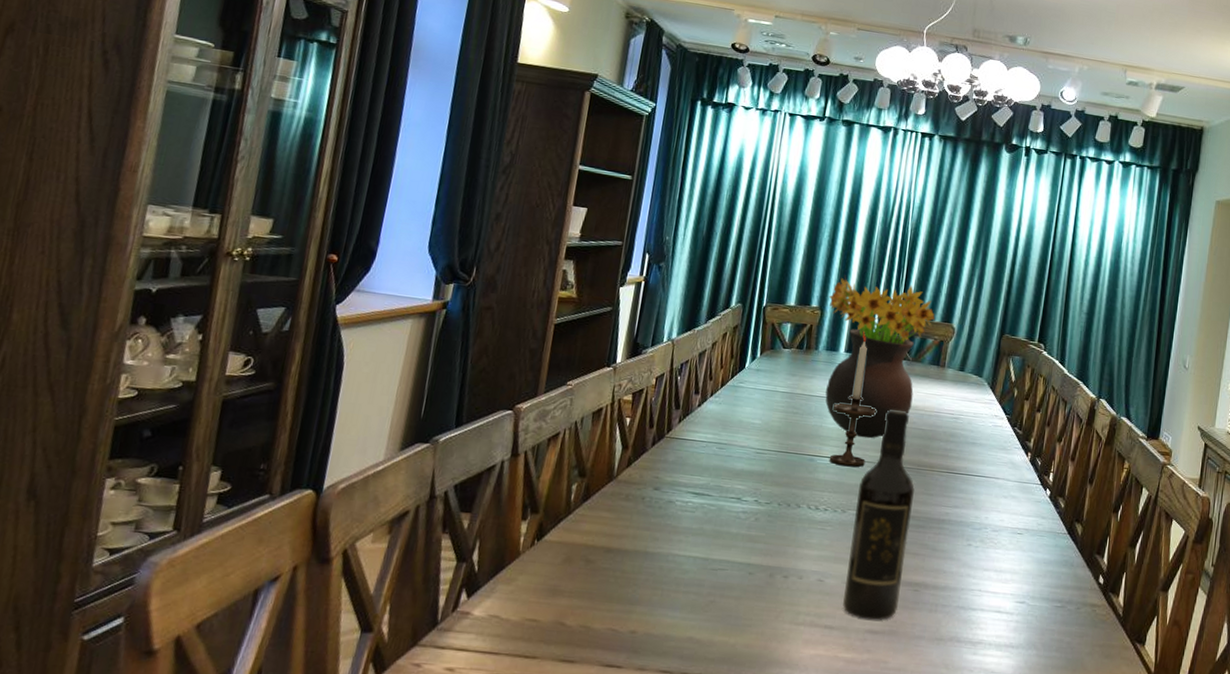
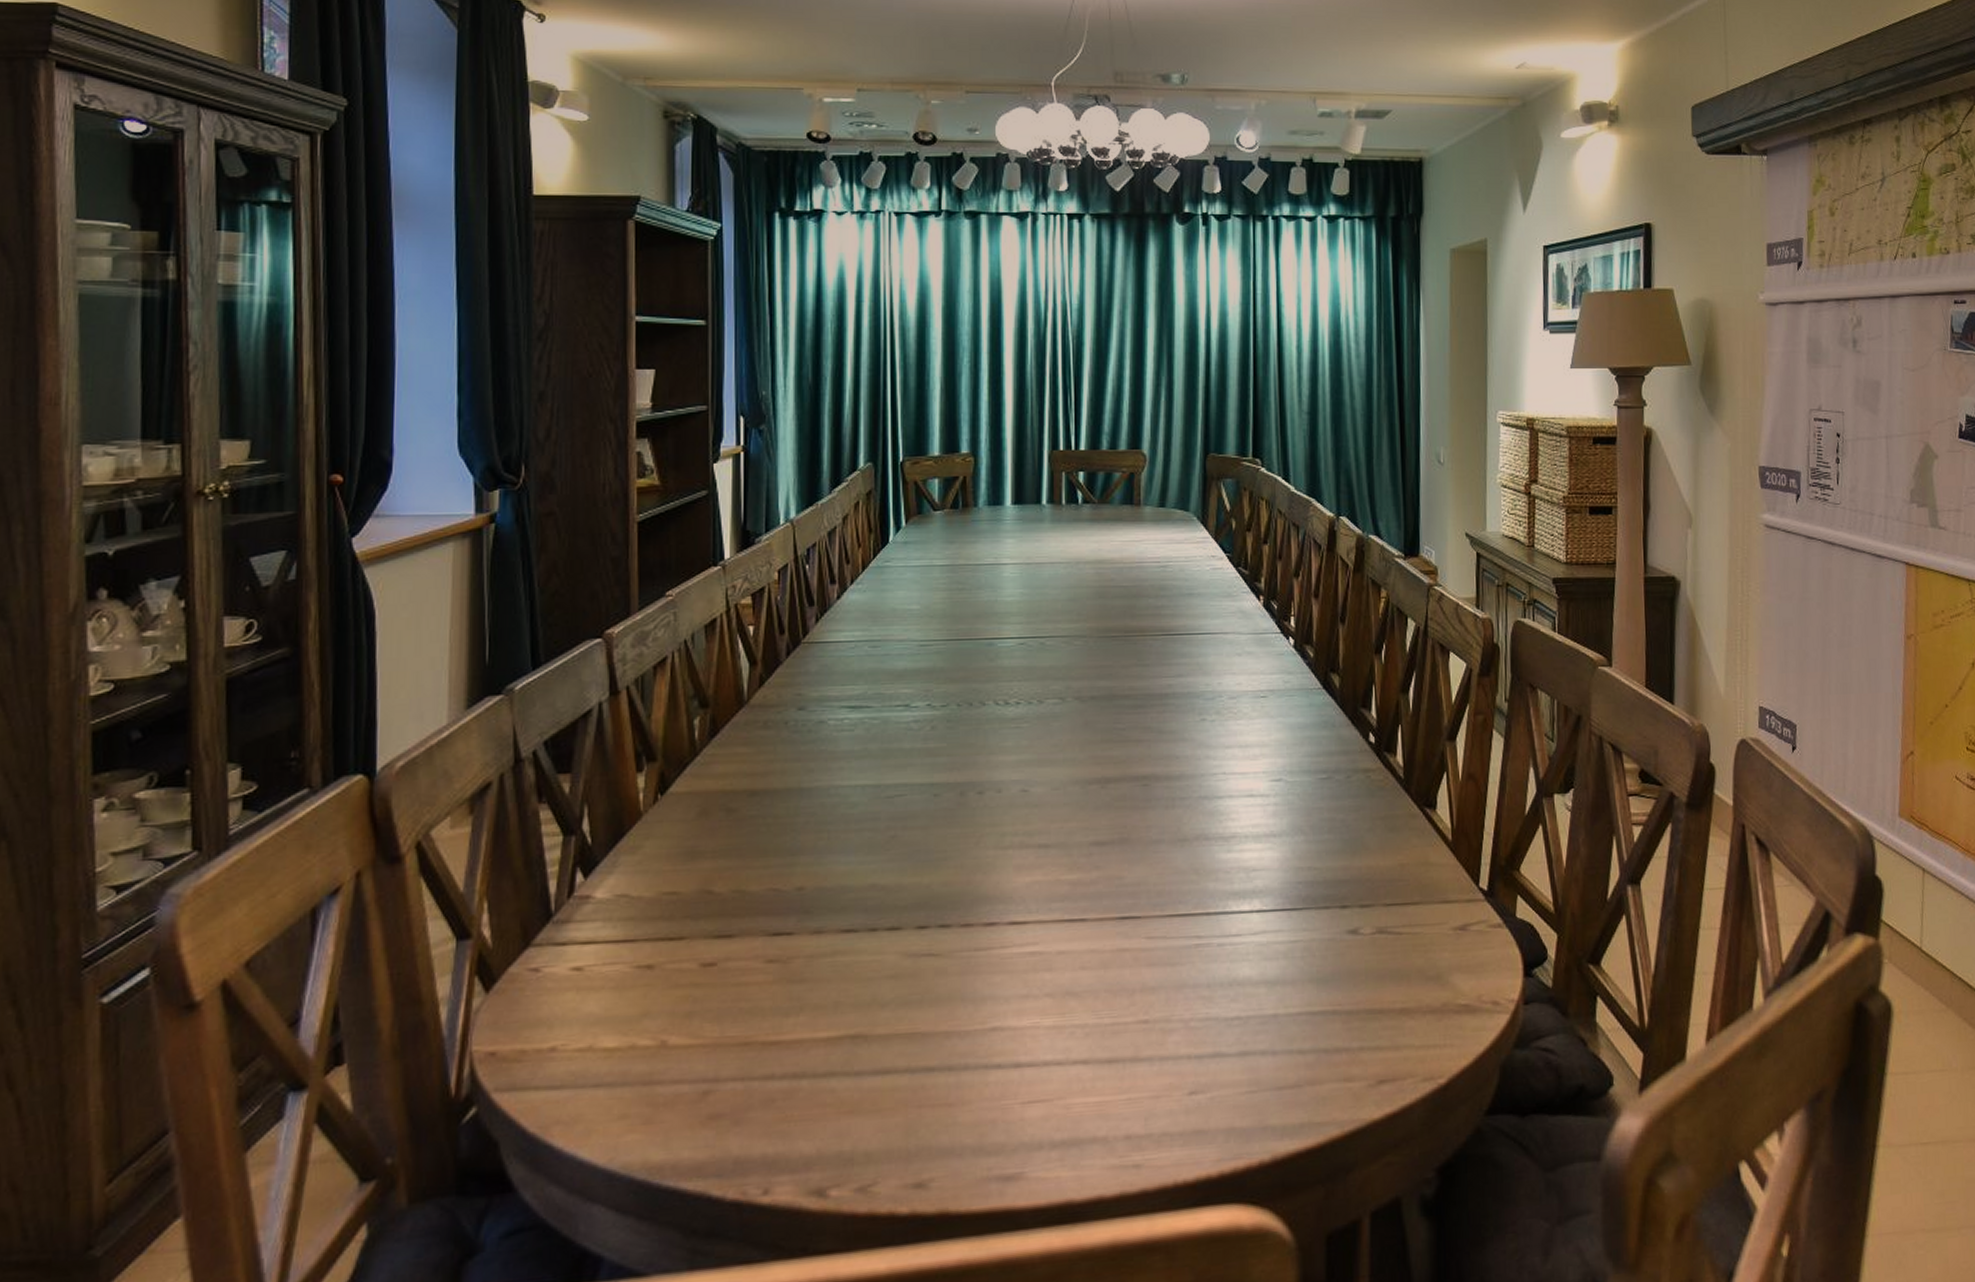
flower arrangement: present [825,277,936,439] -> none [980,409,1120,608]
candlestick: present [829,330,876,468] -> none [1008,474,1062,646]
wine bottle: present [843,409,915,620] -> none [1055,566,1127,830]

